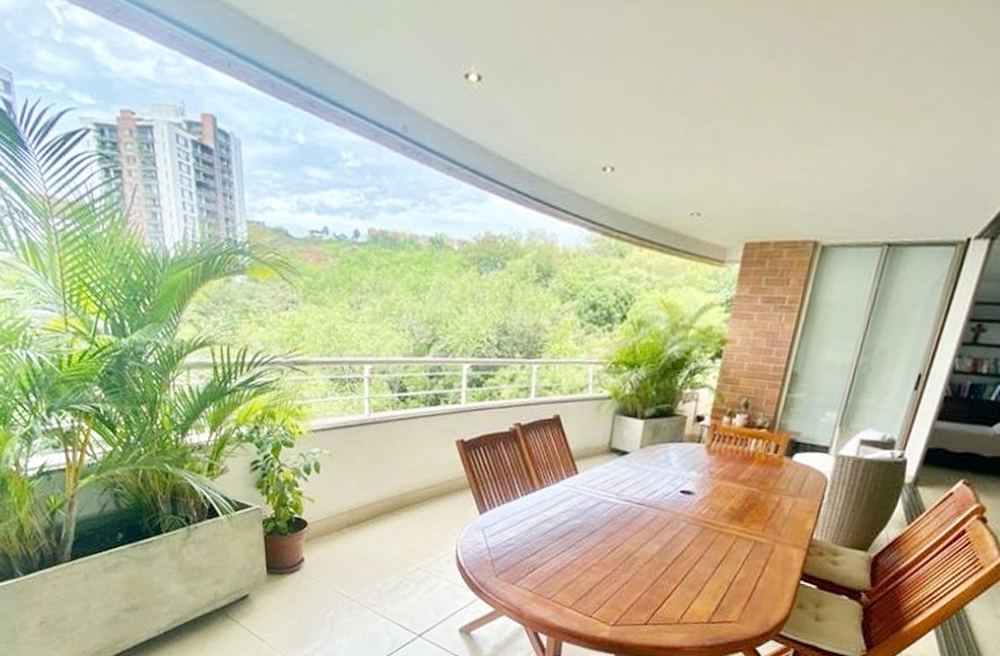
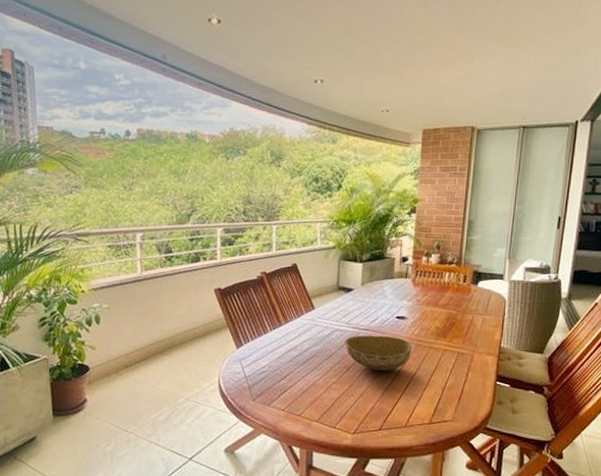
bowl: none [612,510,698,557] -> present [345,335,412,371]

